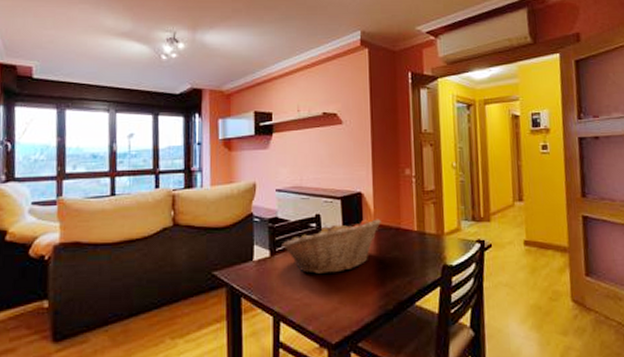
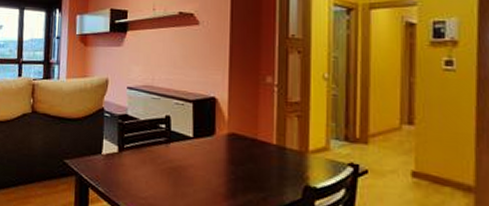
fruit basket: present [282,219,381,274] -> none [130,125,235,178]

